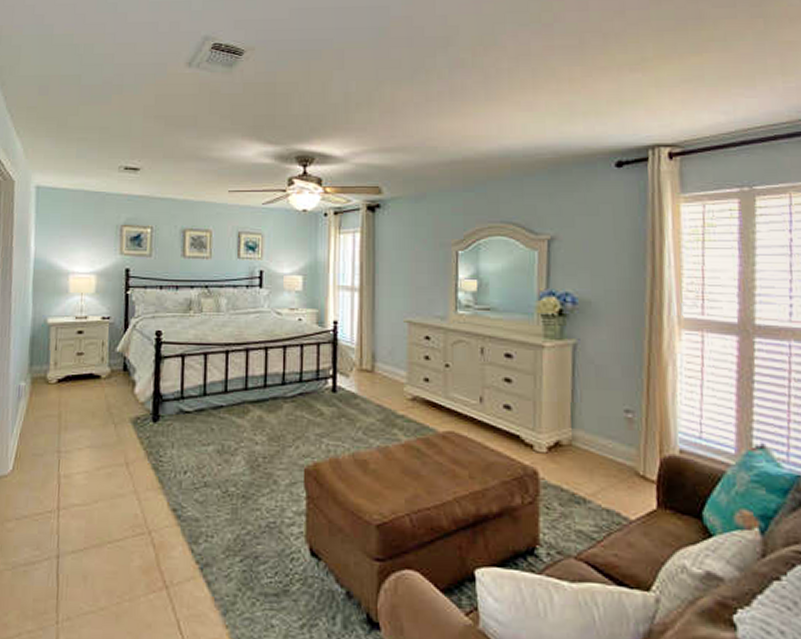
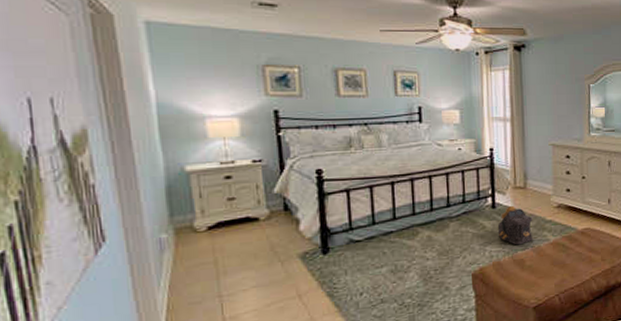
backpack: none [337,392,381,442] -> present [497,206,534,246]

